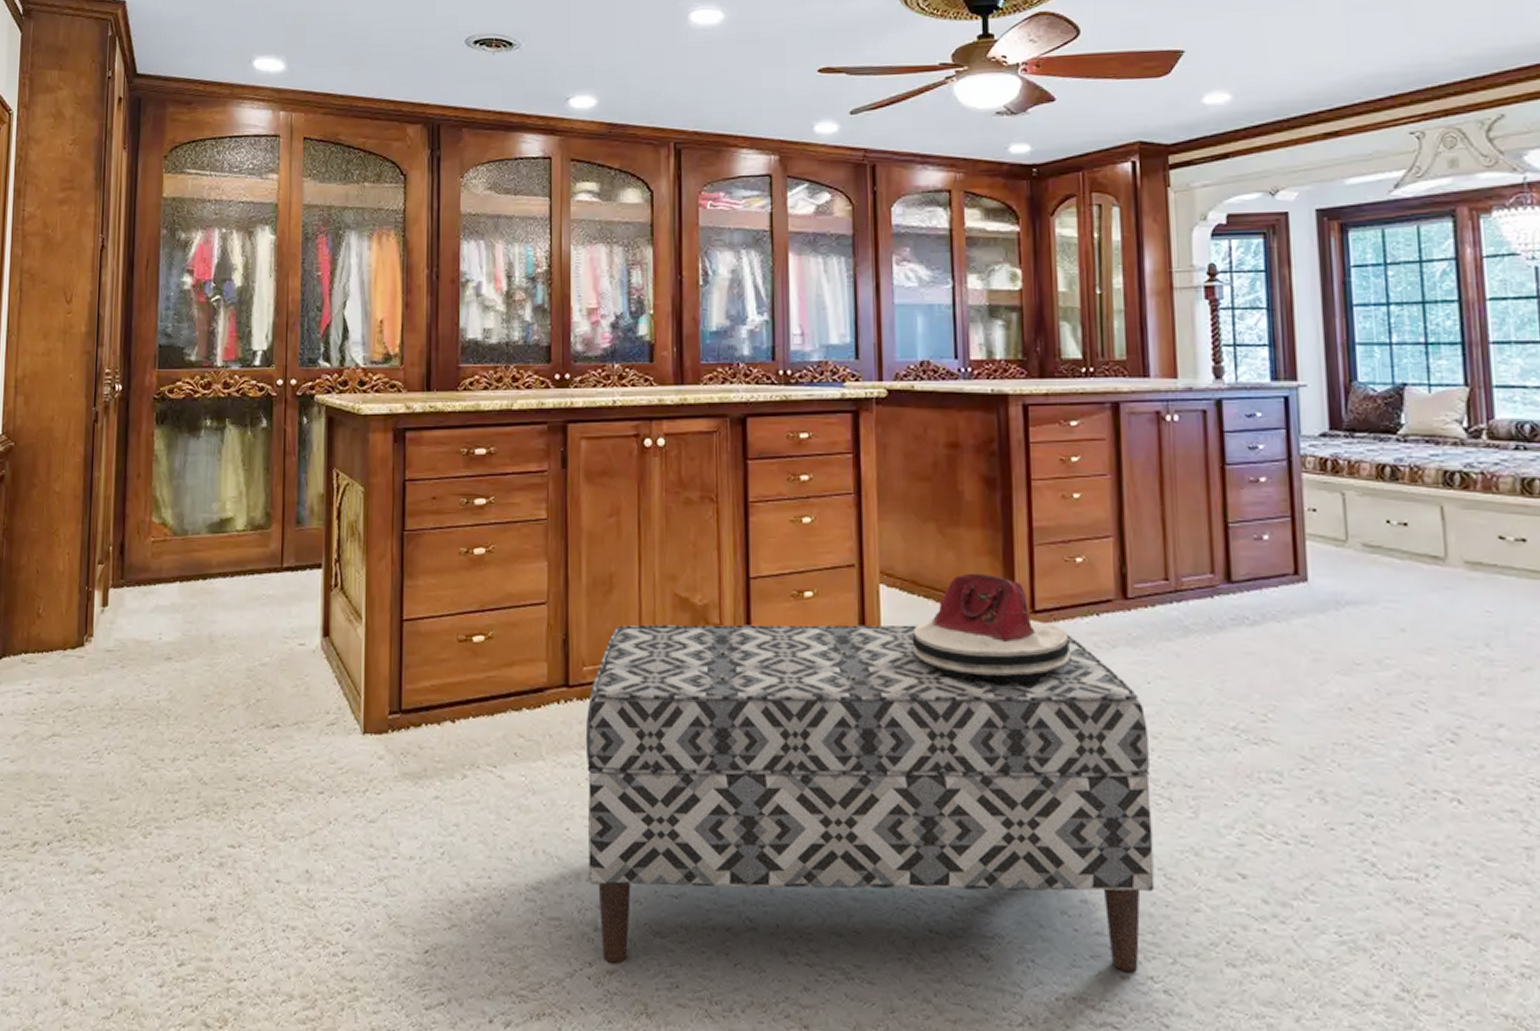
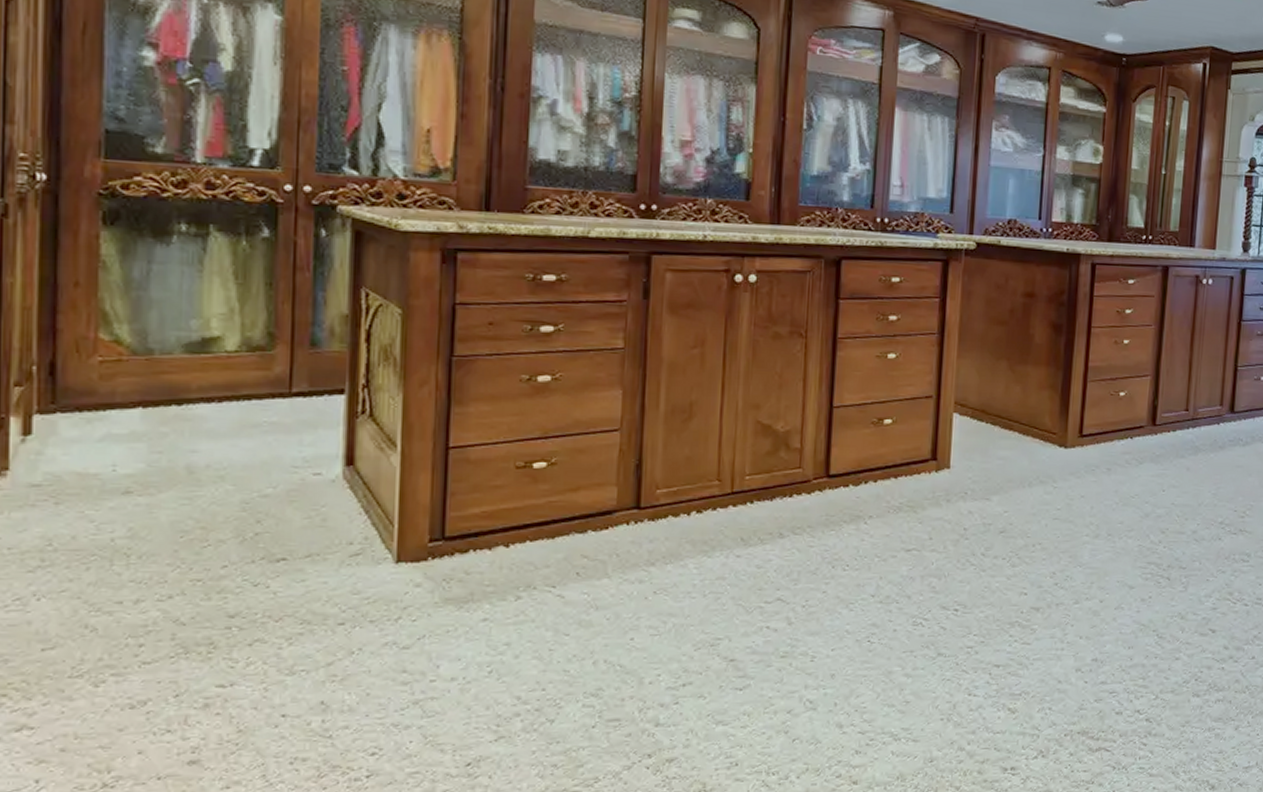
bench: present [585,624,1155,973] -> none [652,447,1159,754]
handbag: present [911,573,1072,686] -> none [976,404,1107,495]

